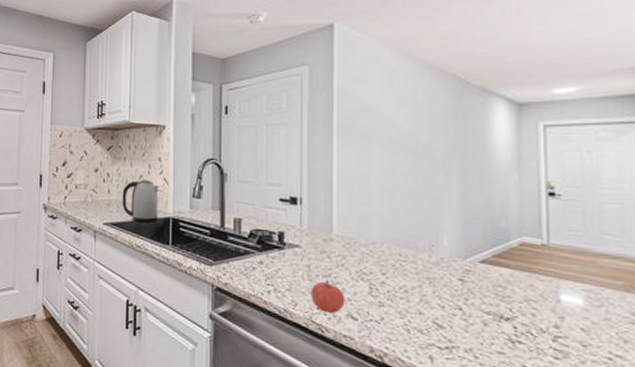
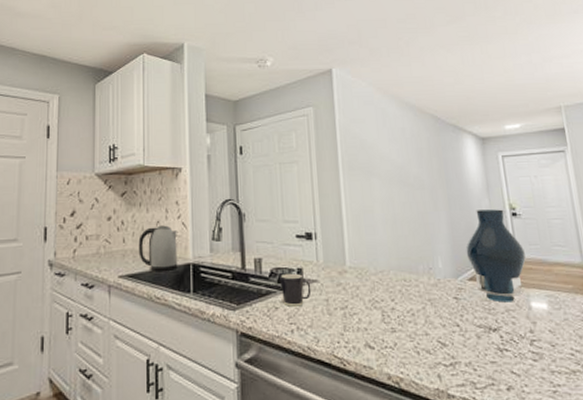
mug: none [260,235,292,269] -> present [280,273,312,307]
apple: present [311,280,345,313] -> none [330,312,362,345]
vase: none [481,186,560,292] -> present [465,209,526,303]

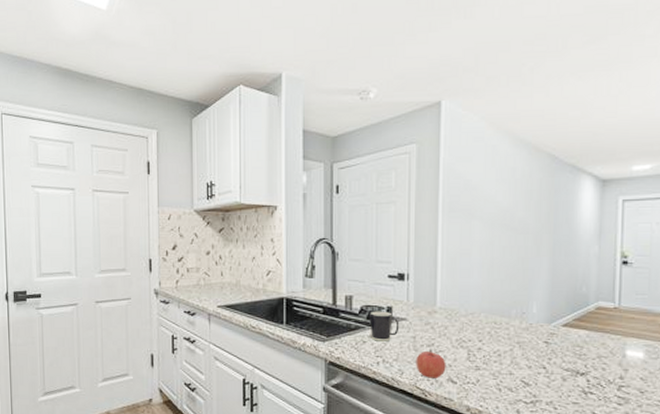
kettle: present [138,225,178,271] -> none [235,261,272,303]
apple: none [330,312,362,345] -> present [416,349,446,378]
vase: present [465,209,526,303] -> none [564,257,629,349]

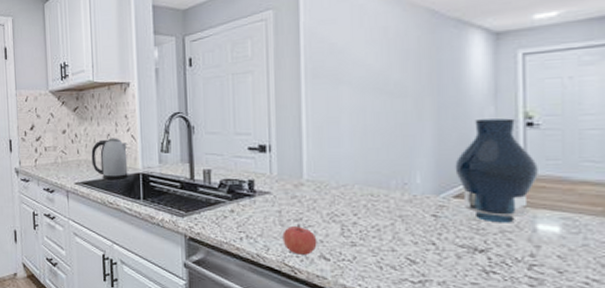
kettle: none [235,261,272,303] -> present [91,138,128,179]
mug: present [369,311,400,341] -> none [230,184,263,216]
vase: none [564,257,629,349] -> present [455,118,538,223]

